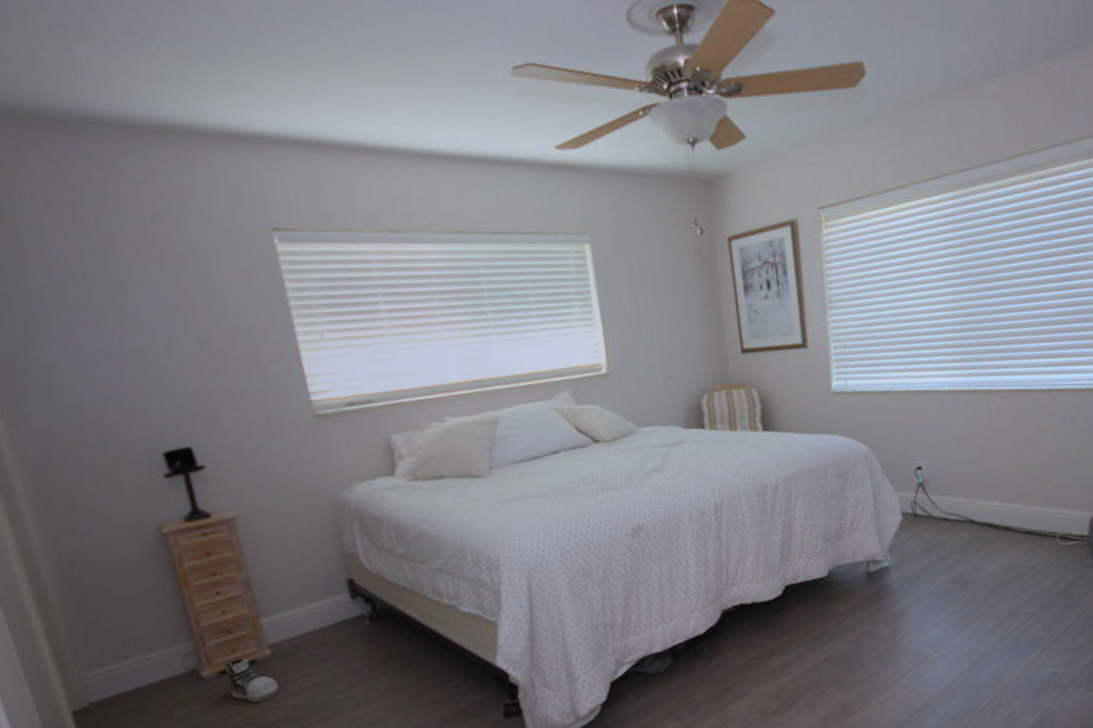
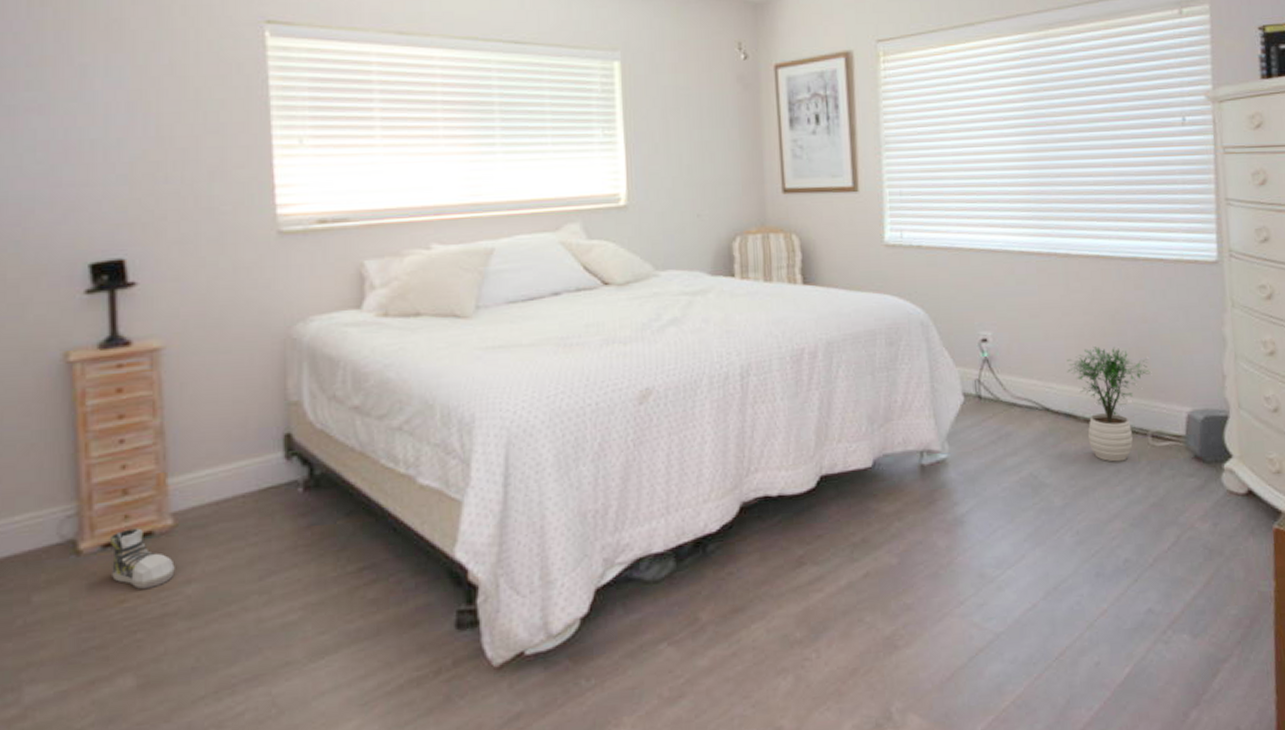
potted plant: none [988,466,1061,561] -> present [1066,346,1151,462]

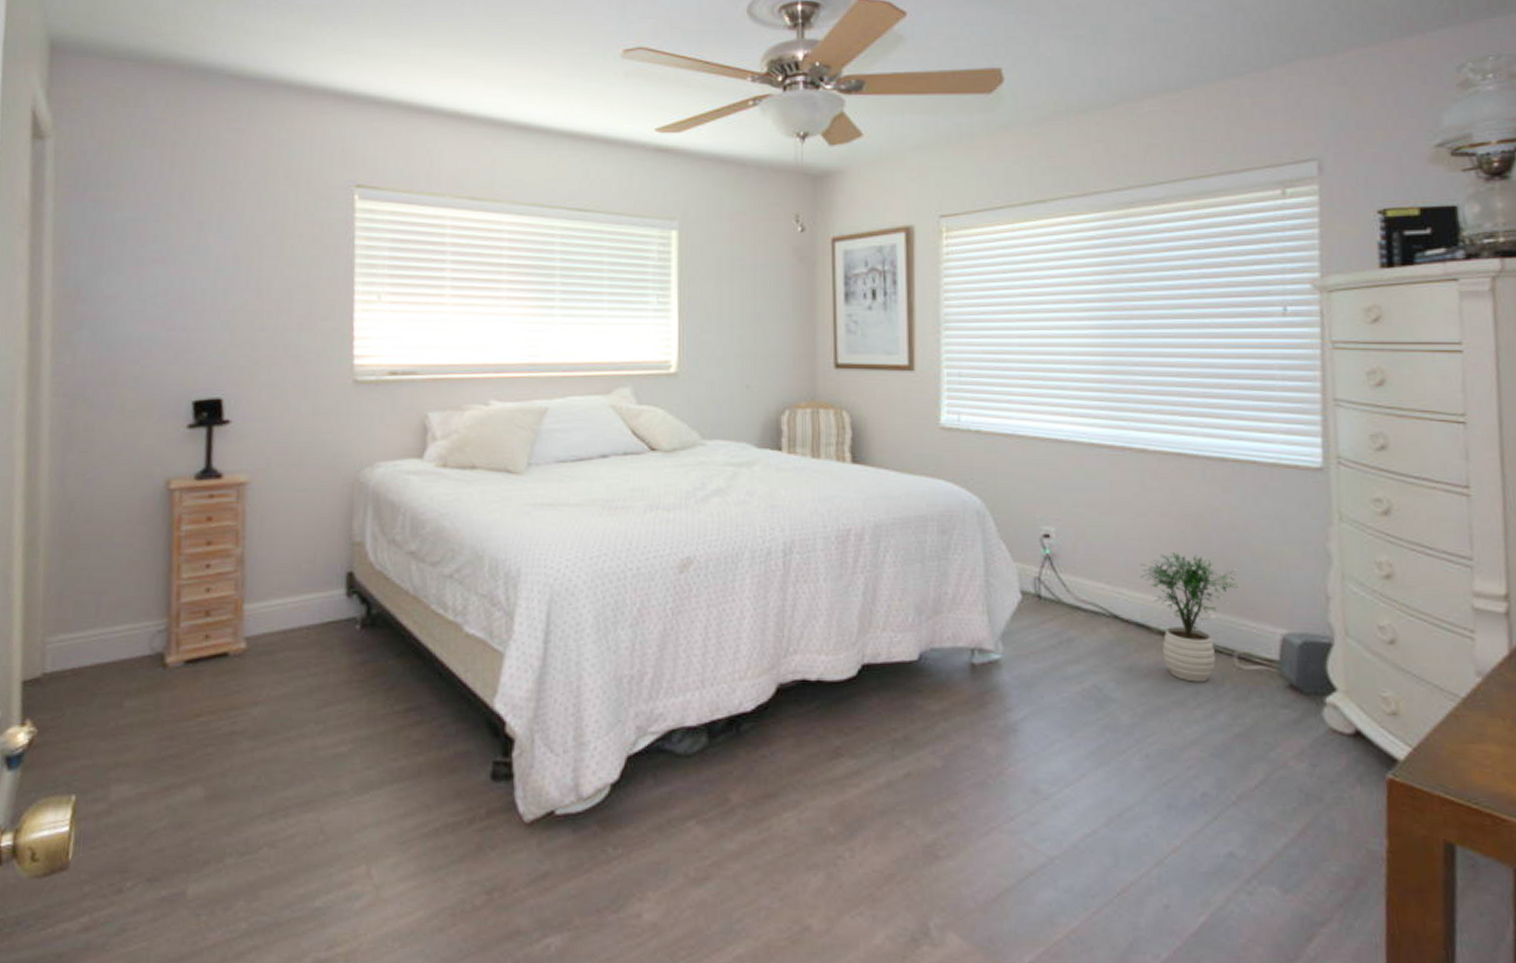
shoe: present [109,528,175,590] -> none [191,648,245,707]

